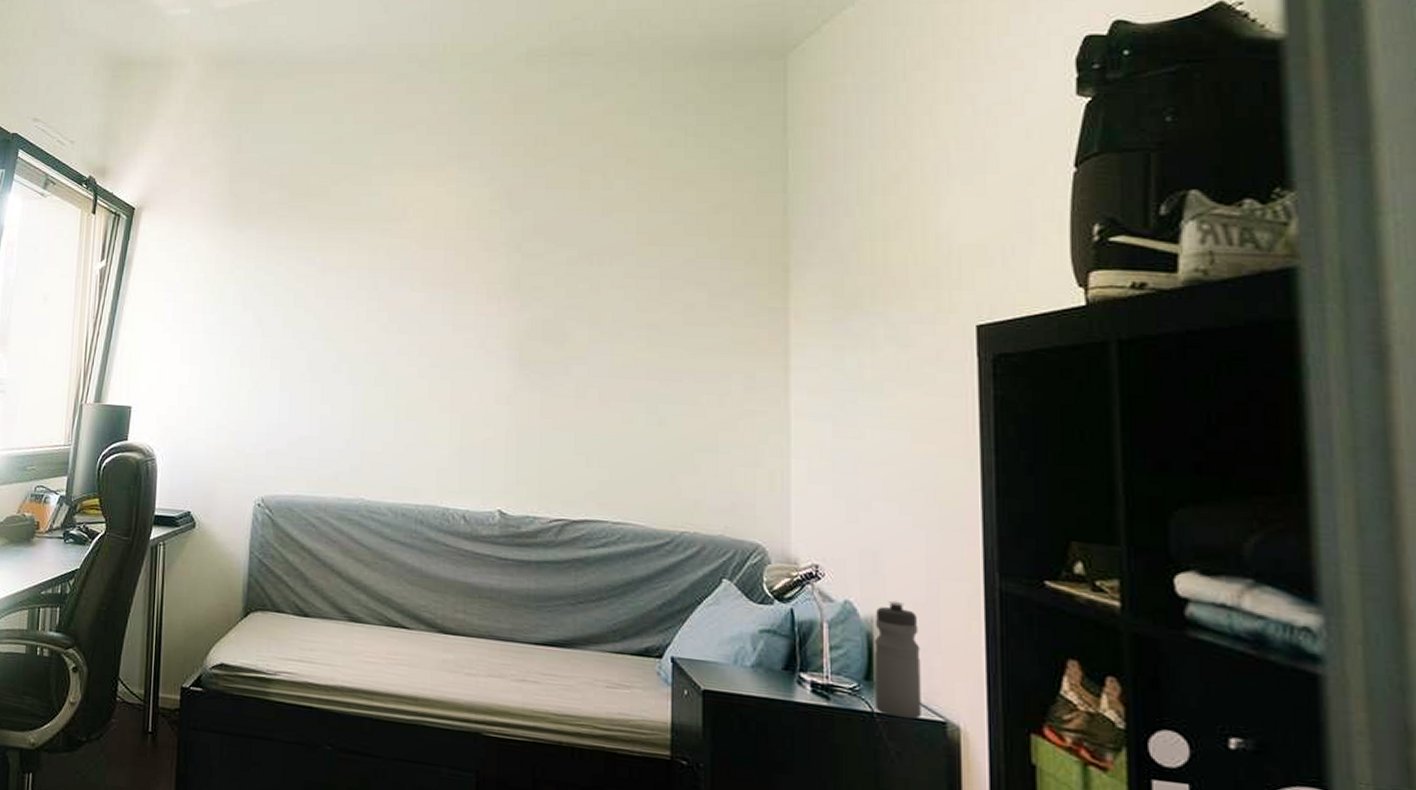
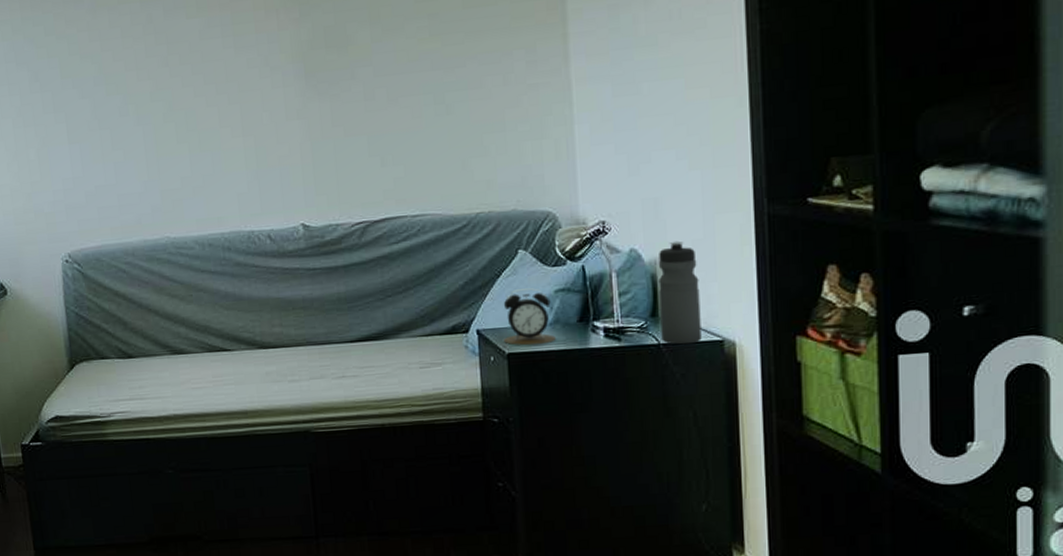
alarm clock: none [700,621,757,688] -> present [503,288,556,346]

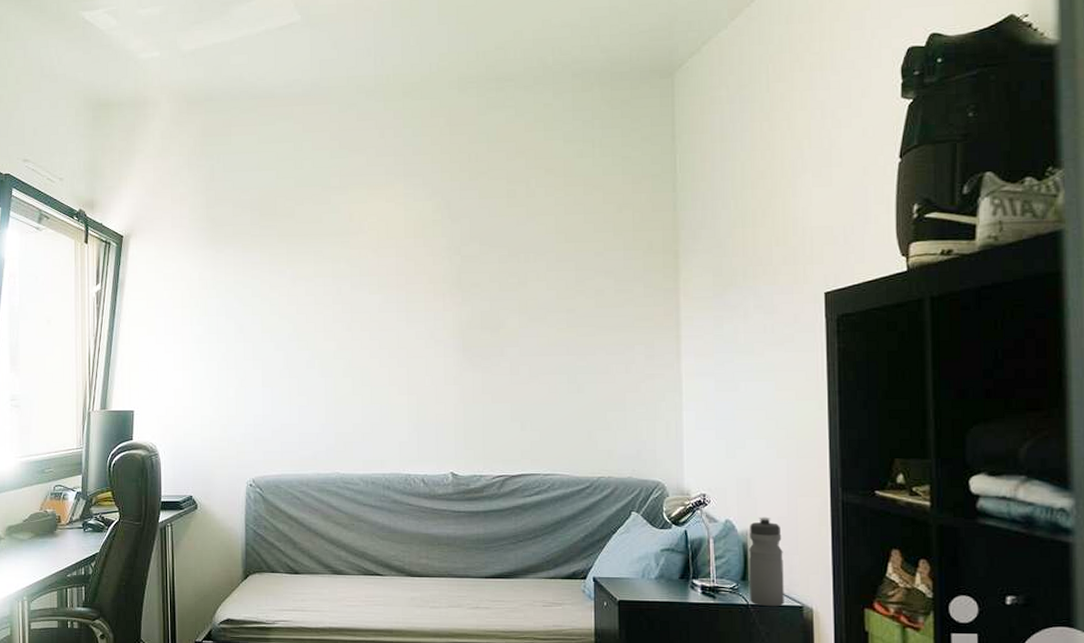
alarm clock: present [503,288,556,346] -> none [616,545,660,596]

